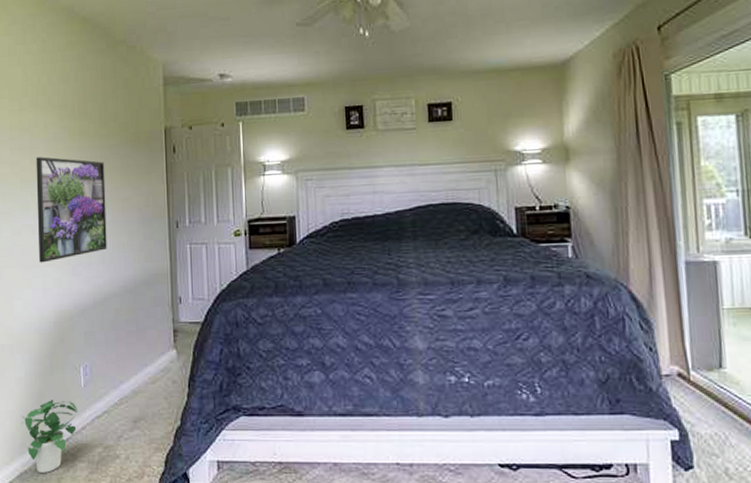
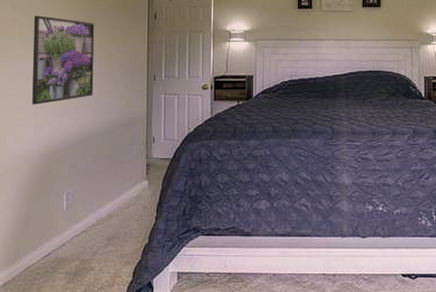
potted plant: present [20,400,79,473] -> none [7,221,60,283]

